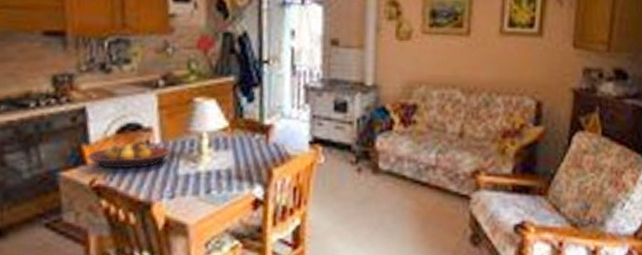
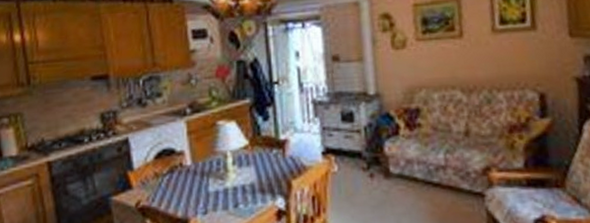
fruit bowl: present [87,143,171,169] -> none [132,166,201,191]

